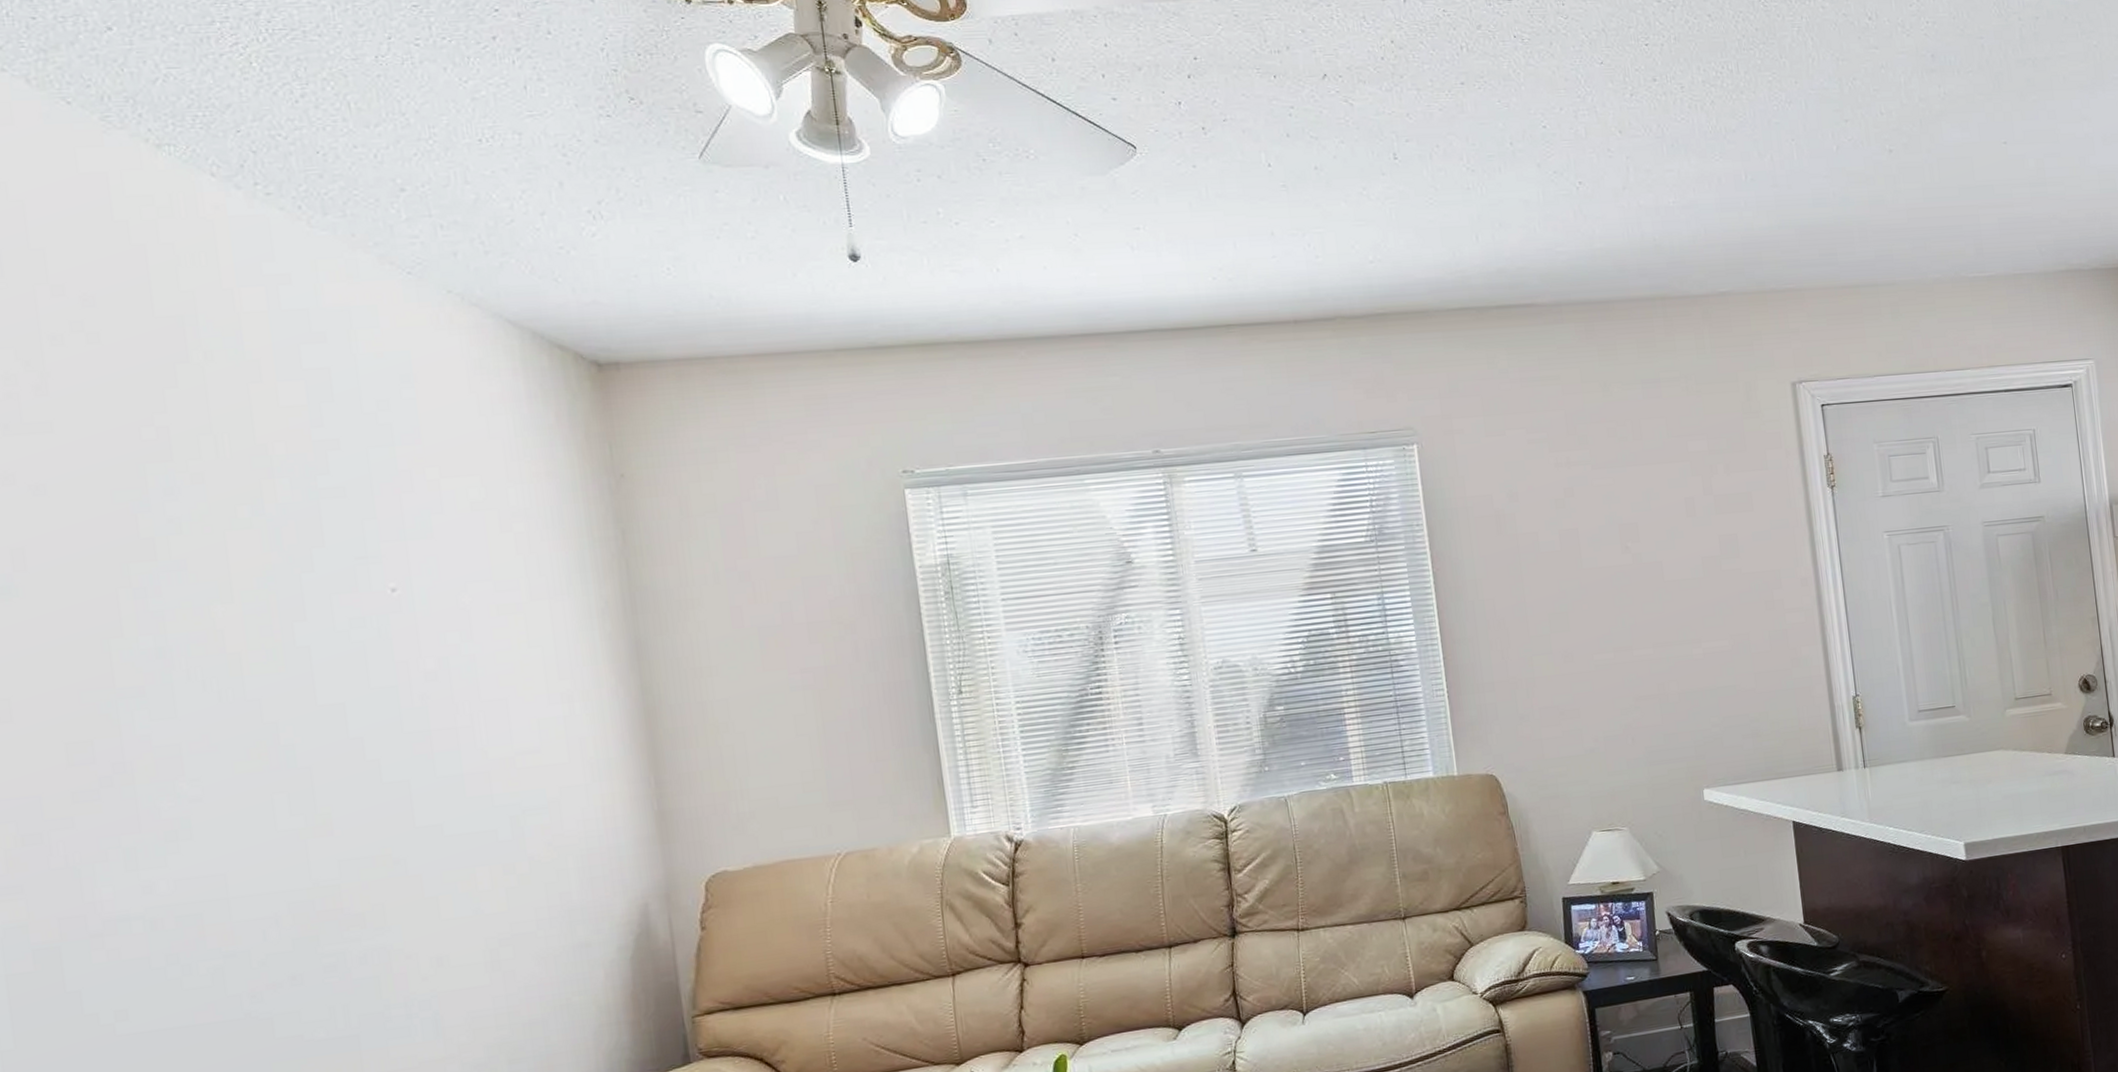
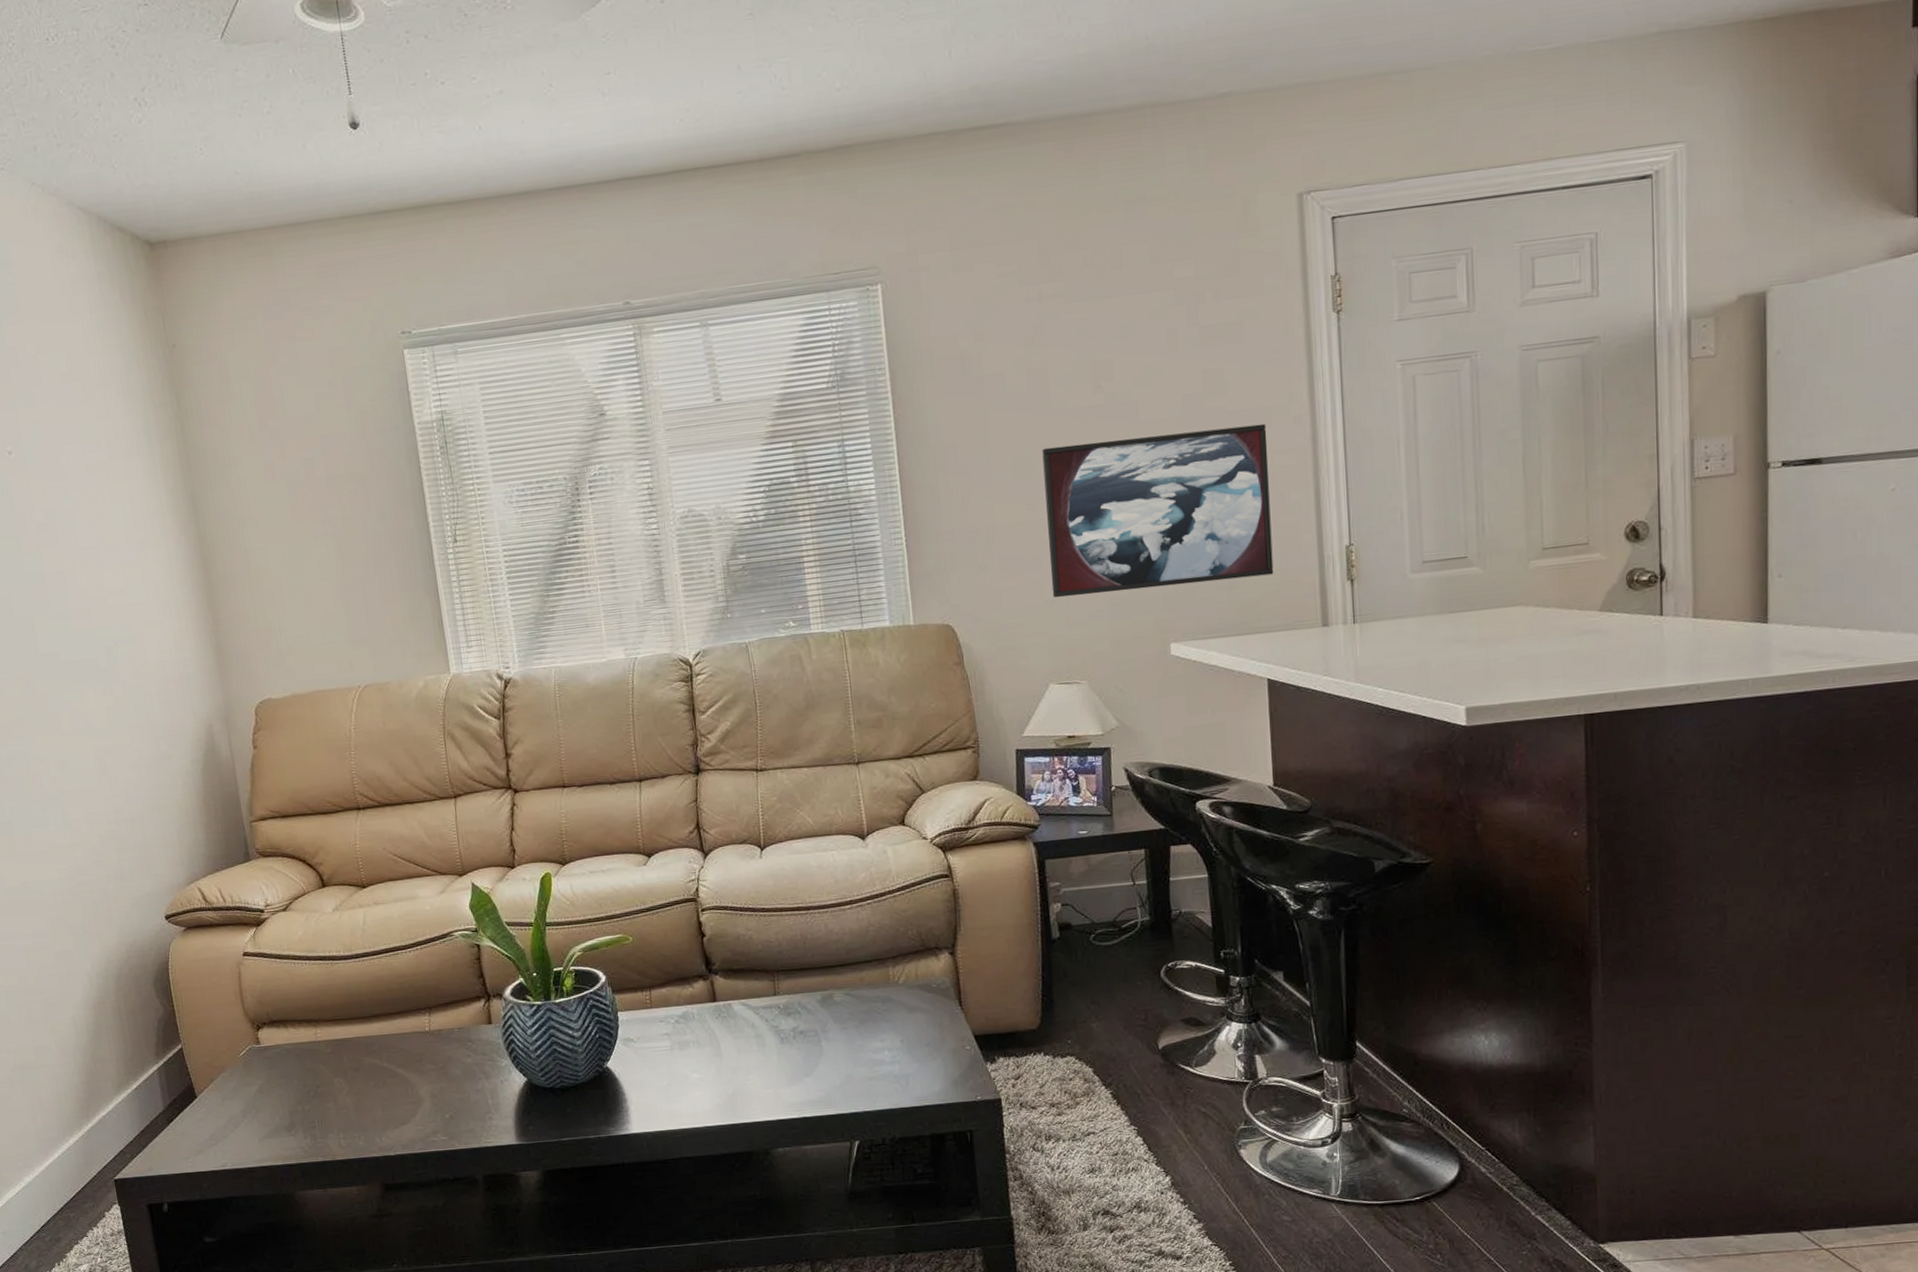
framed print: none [1576,585,1792,747] -> present [1042,423,1274,598]

